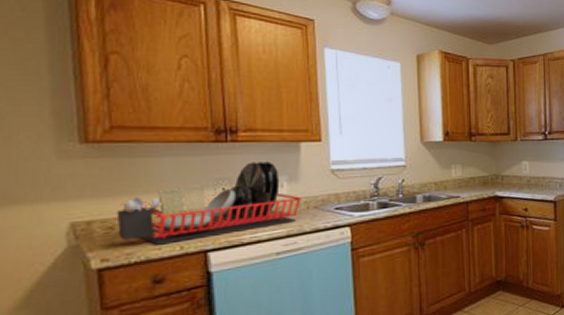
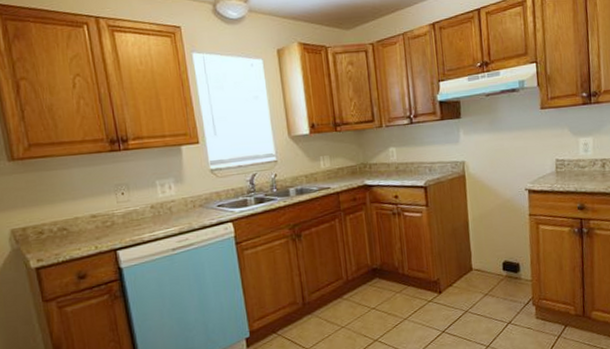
dish rack: present [116,162,302,245] -> none [43,166,189,246]

